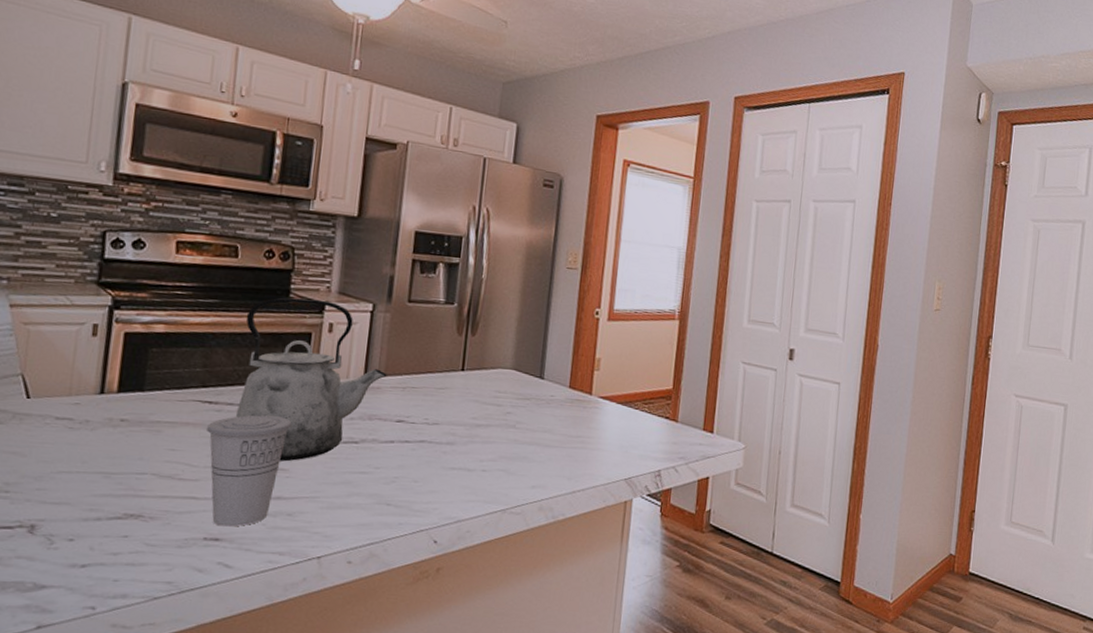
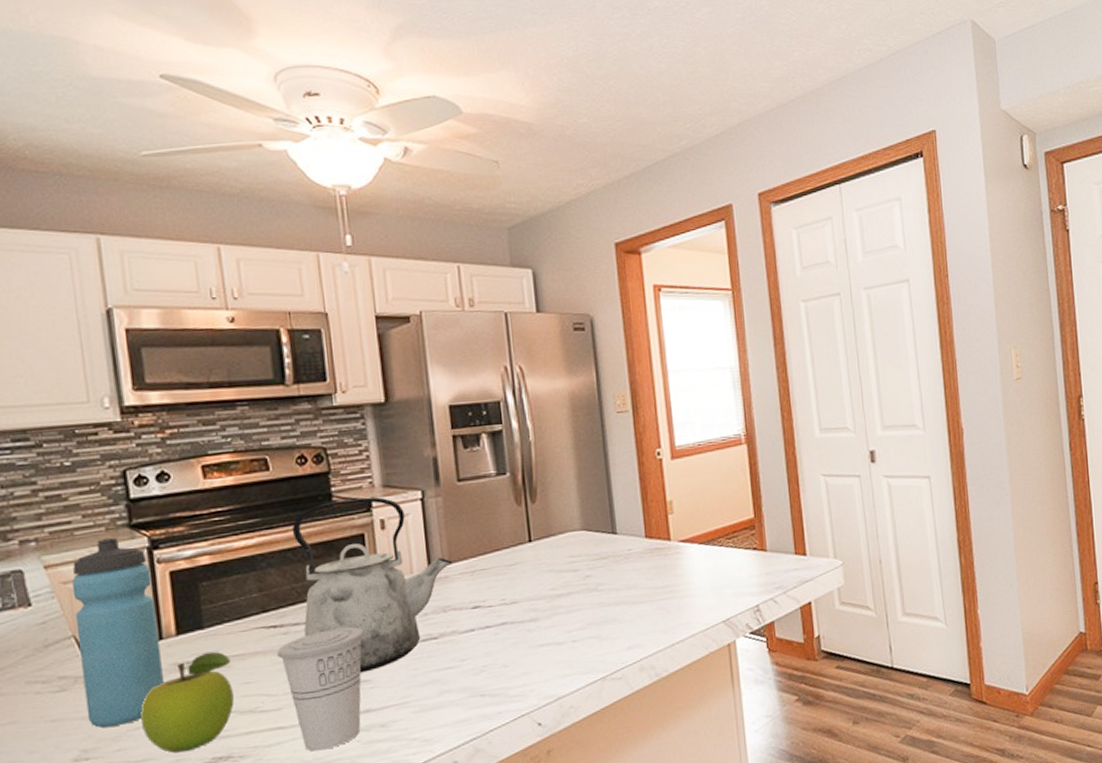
water bottle: none [16,289,107,467] -> present [71,537,164,728]
fruit: none [65,413,163,503] -> present [141,651,234,754]

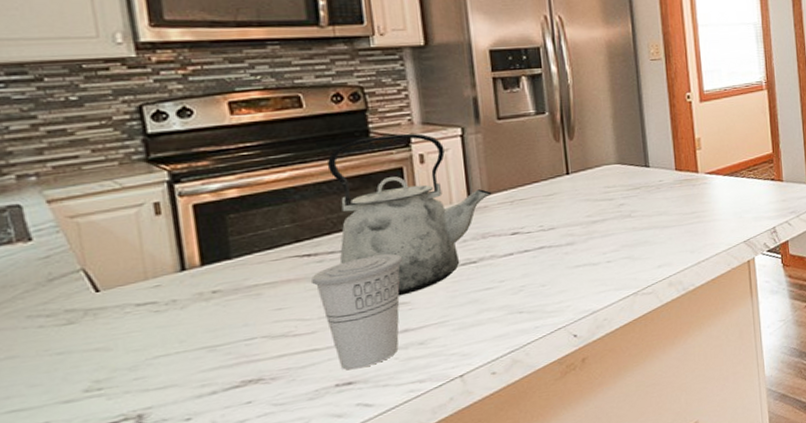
water bottle: present [71,537,164,728] -> none [79,171,187,359]
fruit: present [141,651,234,754] -> none [161,280,265,379]

